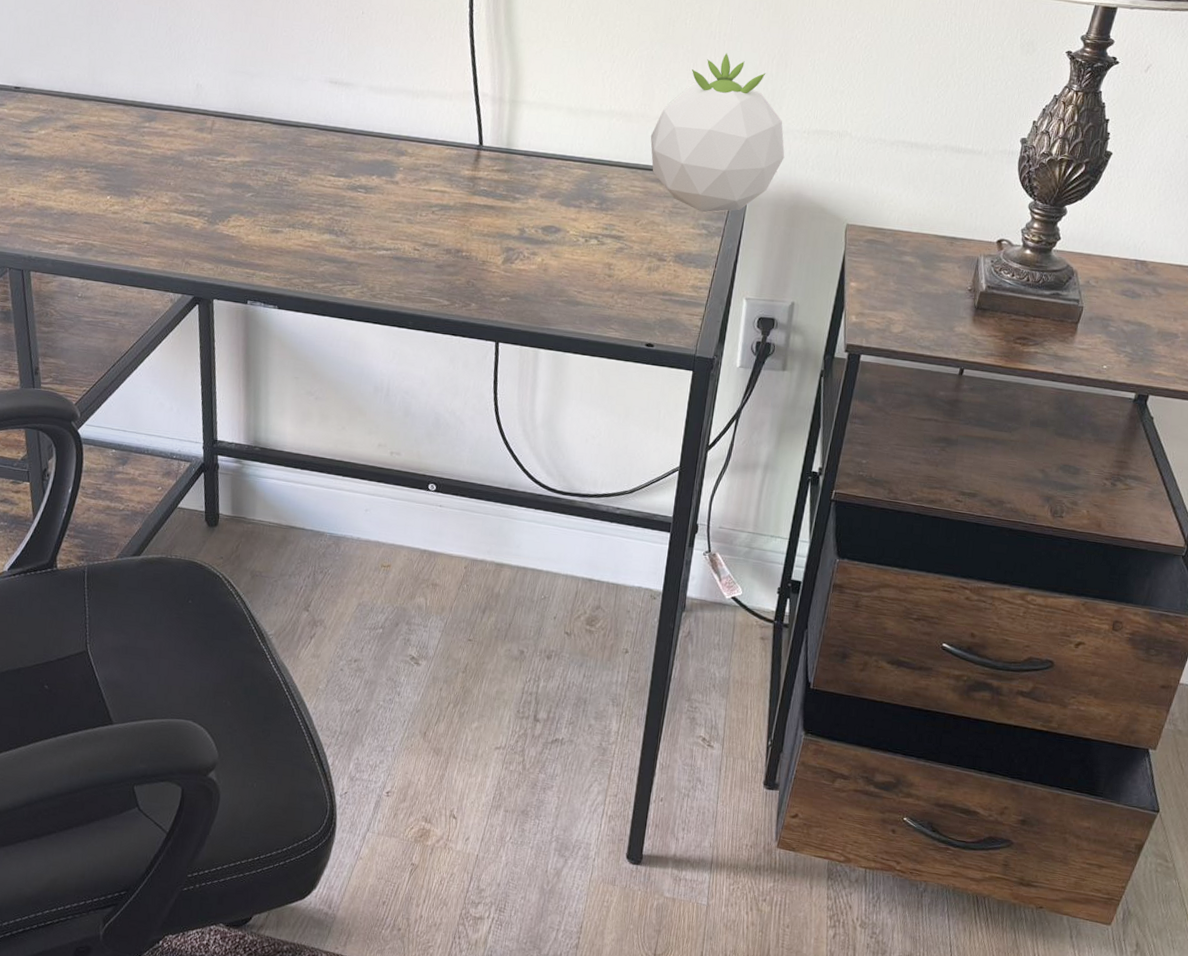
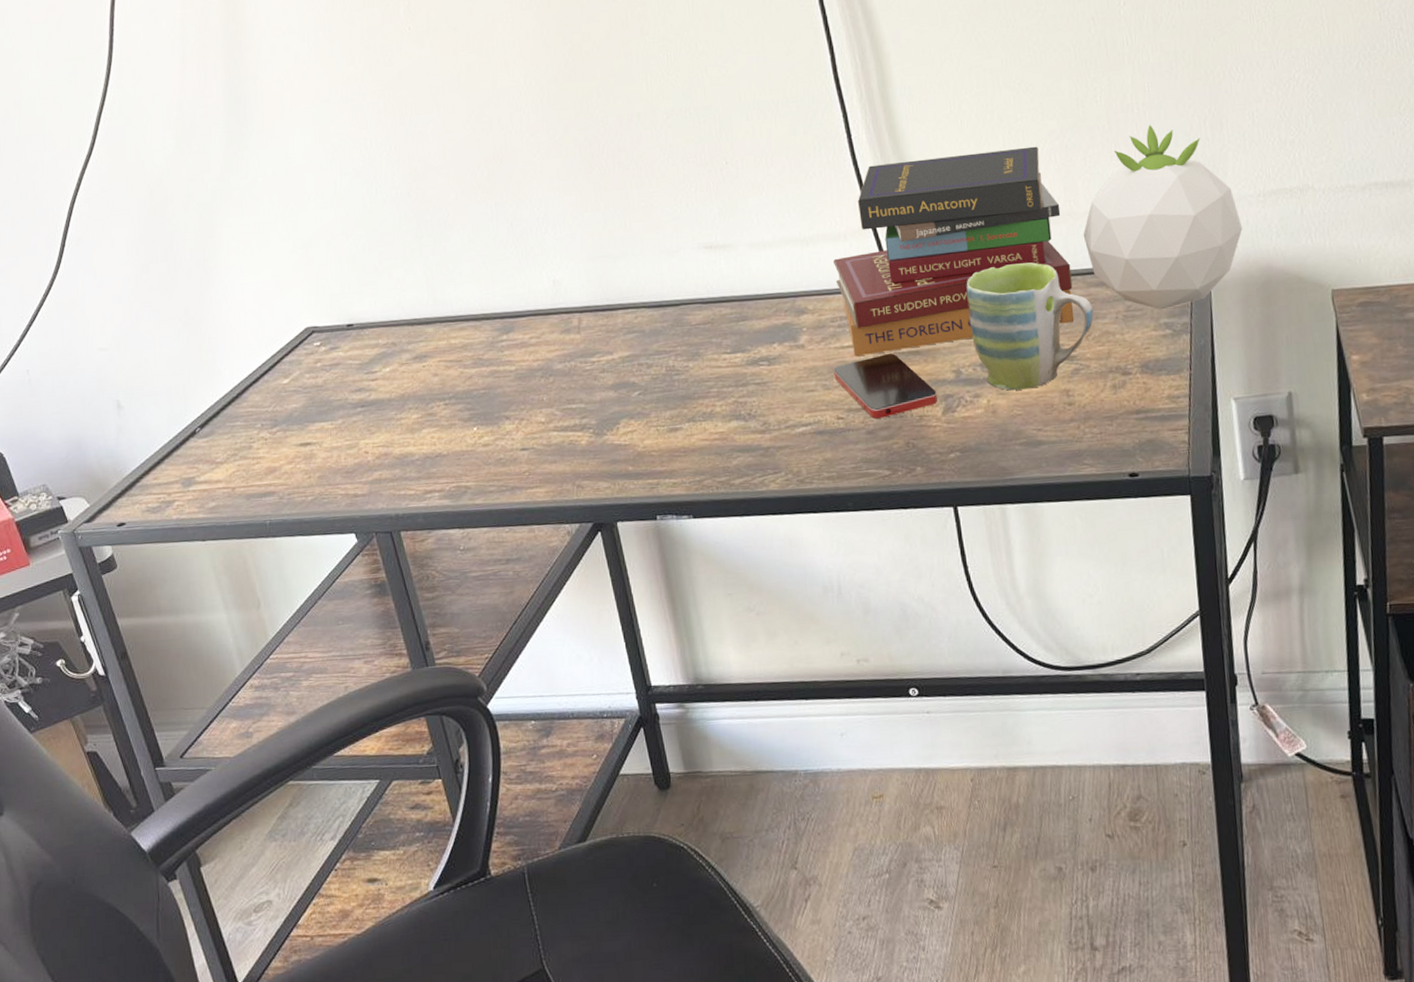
smartphone: none [418,203,501,257] -> present [833,354,938,419]
books: none [436,40,637,208] -> present [832,146,1075,356]
mug: none [540,147,646,257] -> present [966,262,1093,391]

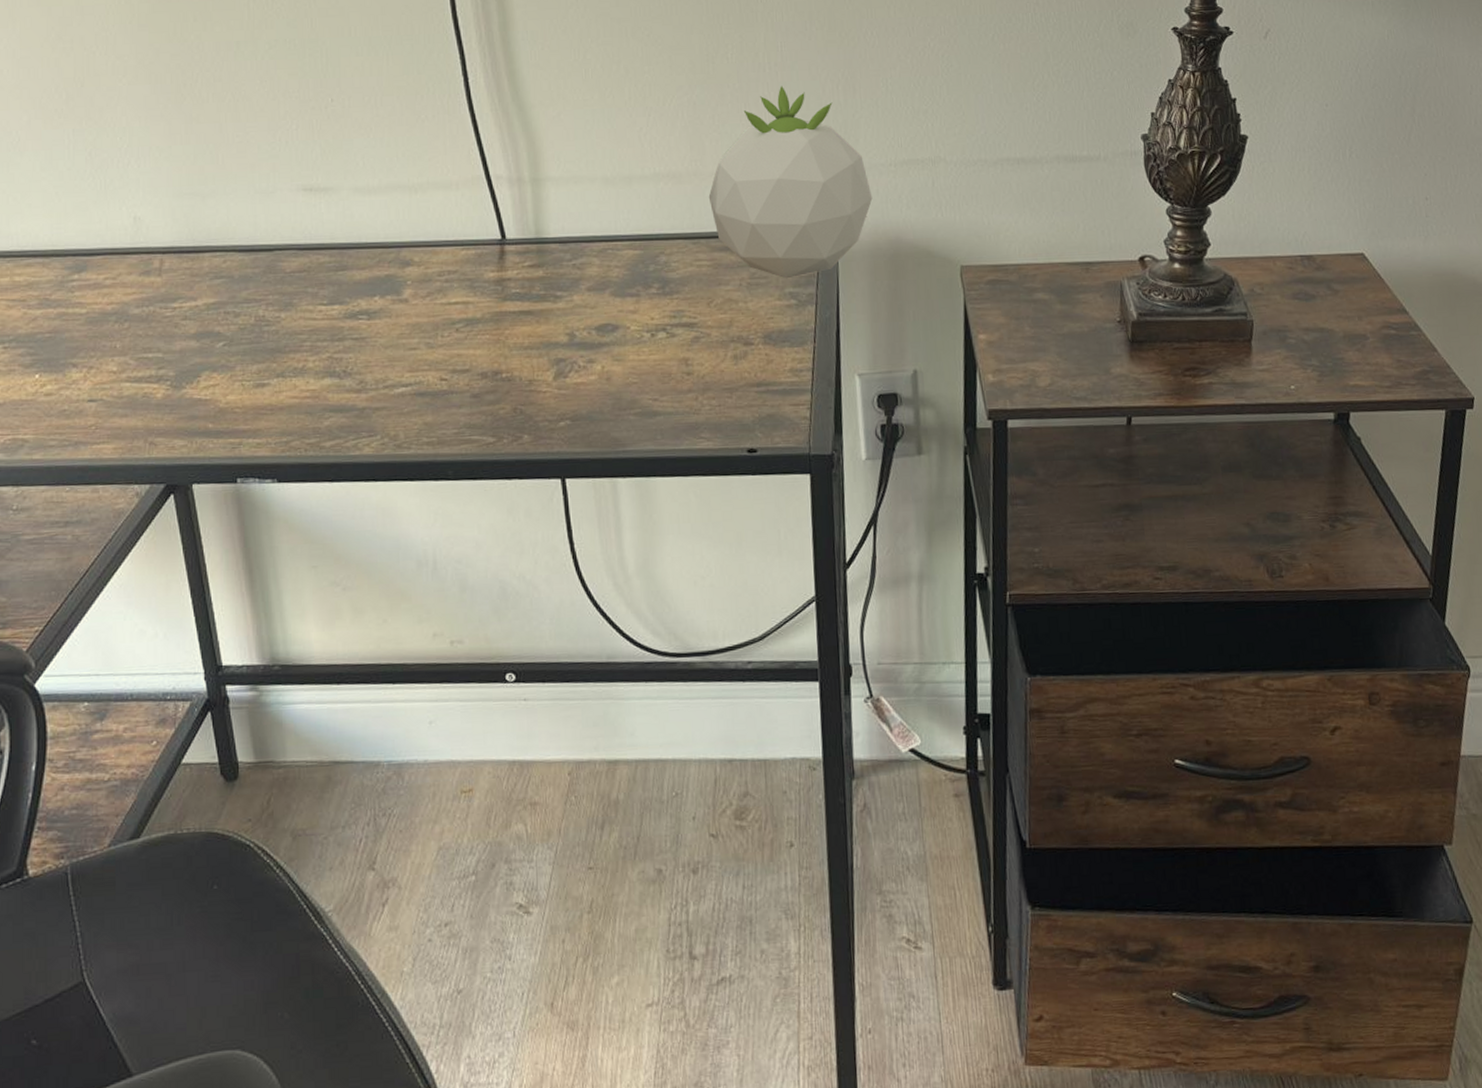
books: present [832,146,1075,356] -> none [442,101,697,313]
smartphone: present [833,354,938,419] -> none [439,313,549,381]
mug: present [966,262,1093,391] -> none [584,223,716,357]

